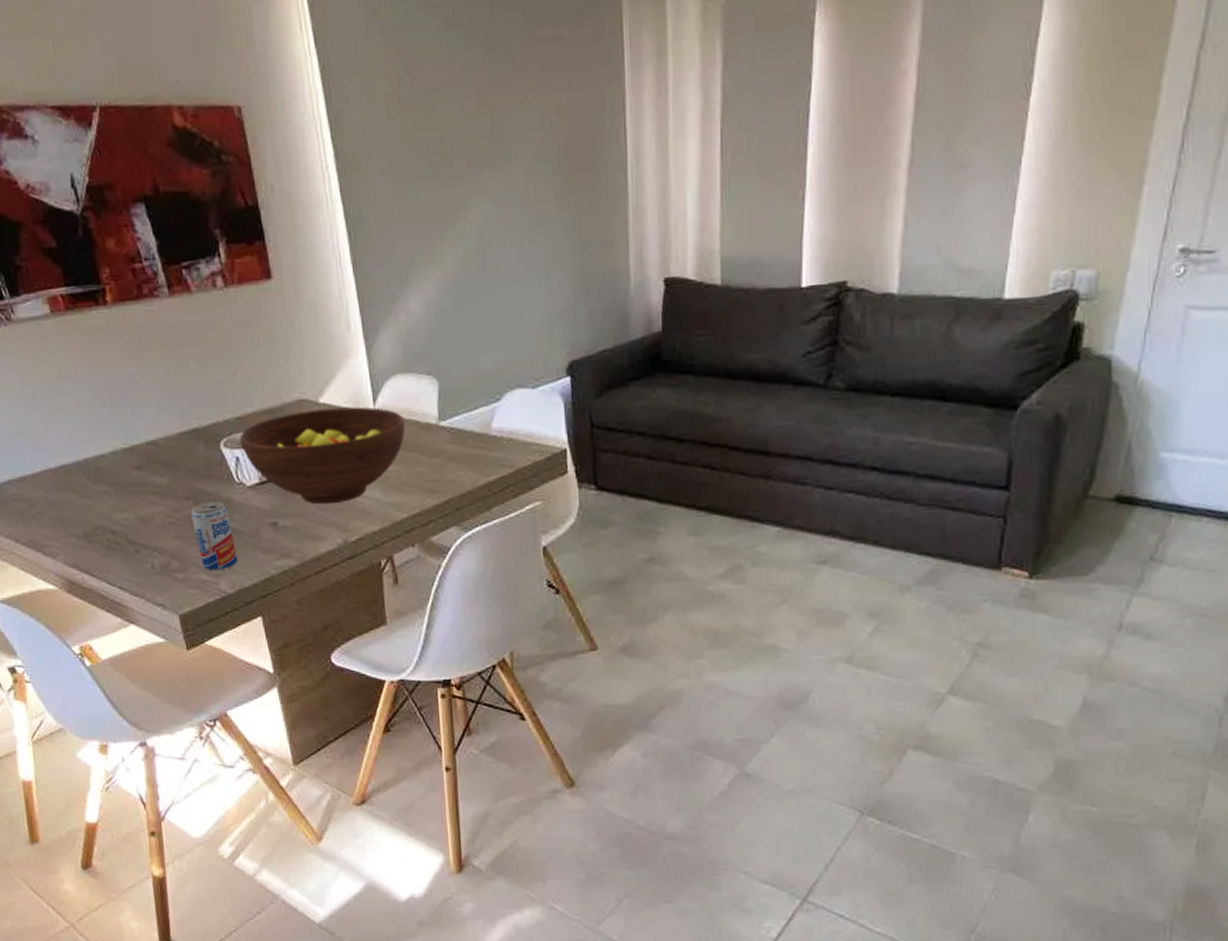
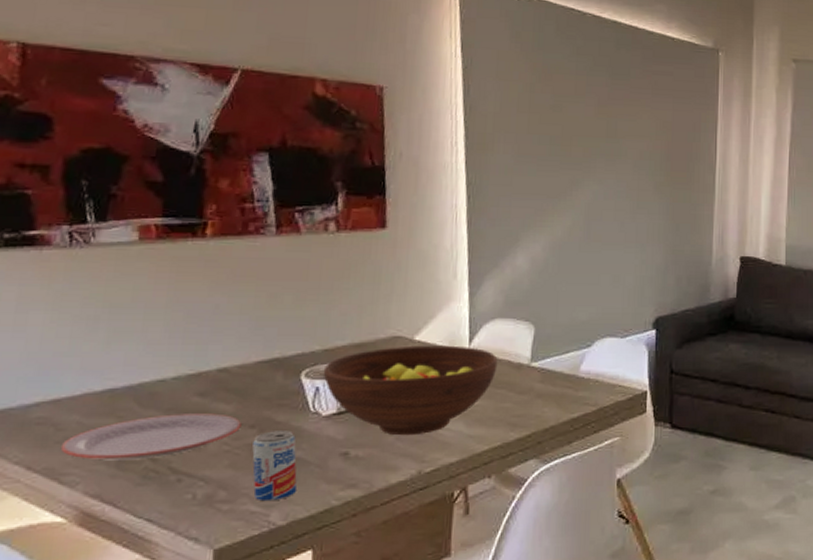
plate: none [36,486,178,533] -> present [60,413,242,461]

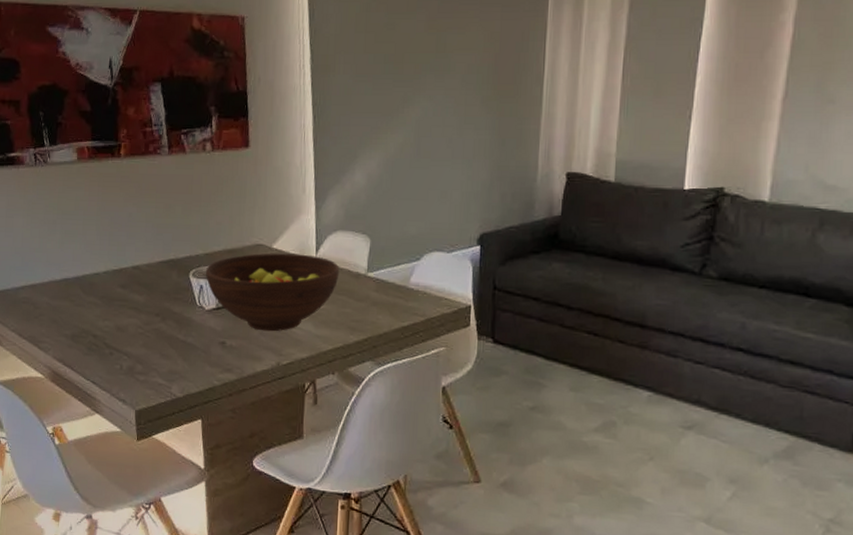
plate: present [60,413,242,461] -> none [38,301,150,335]
beverage can: present [252,430,298,502] -> none [158,319,190,377]

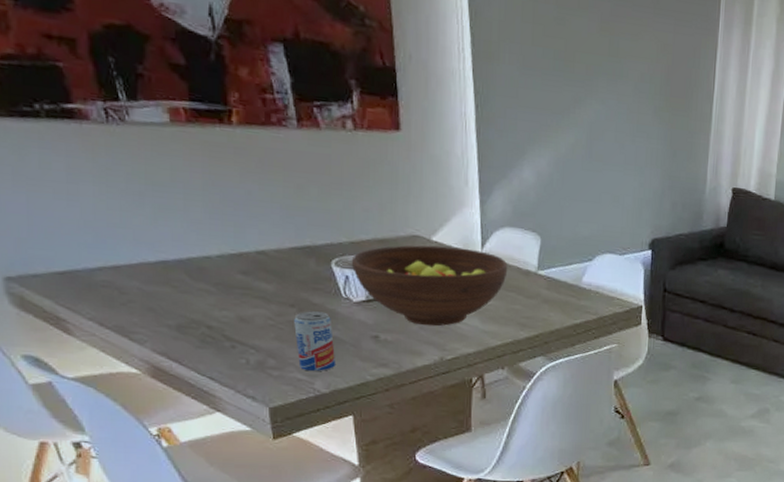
beverage can: none [158,319,190,377] -> present [294,311,336,372]

